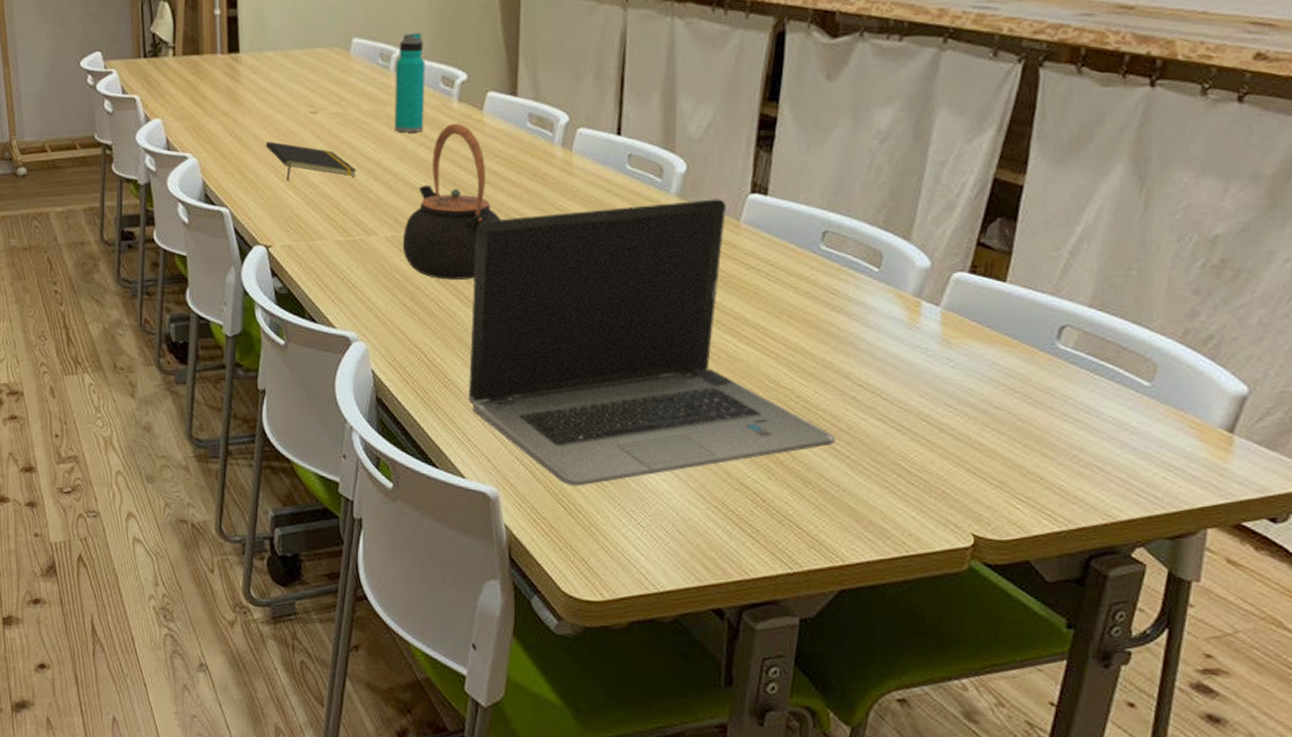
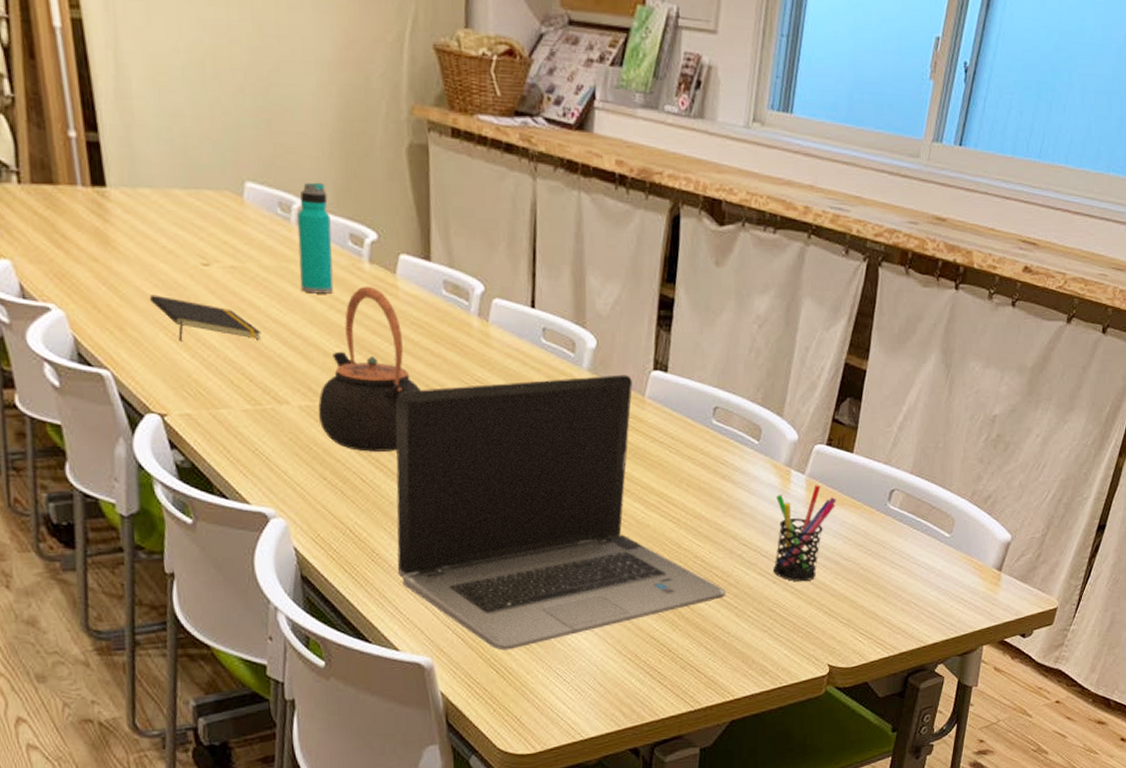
pen holder: none [896,319,983,432] -> present [773,485,836,582]

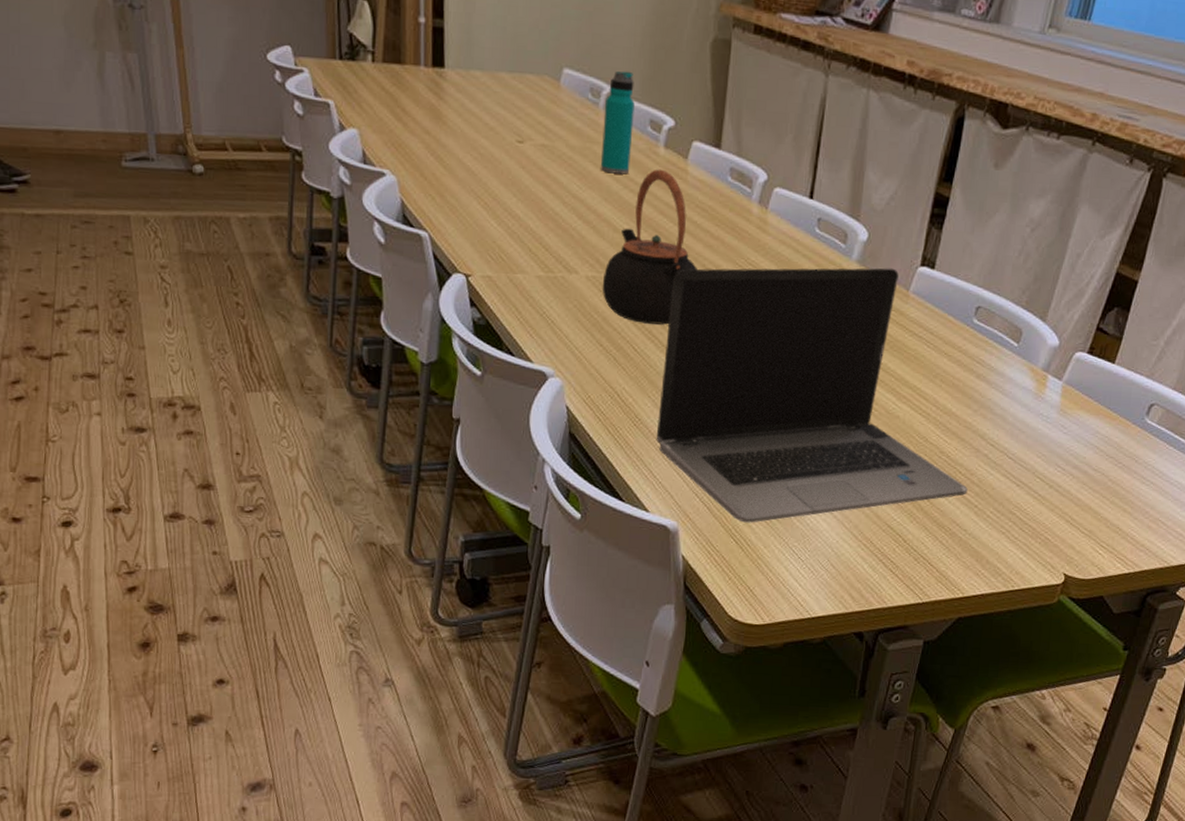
notepad: present [149,295,262,342] -> none [468,166,561,213]
pen holder: present [773,485,836,582] -> none [1018,392,1092,488]

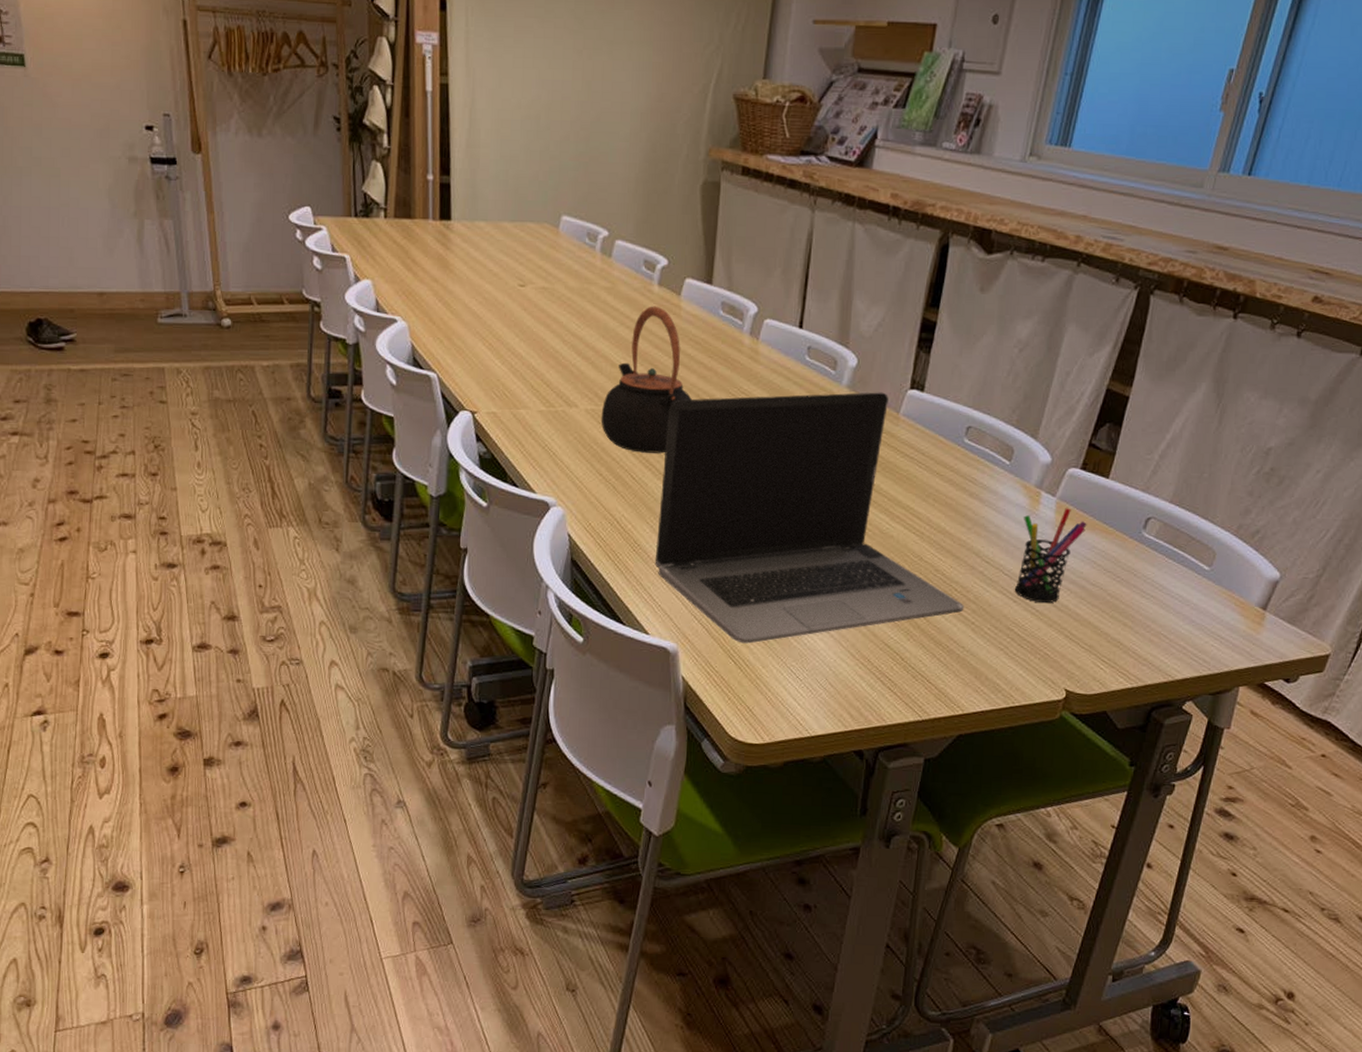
water bottle: present [600,71,635,174] -> none [597,215,629,312]
pen holder: none [1018,392,1092,488] -> present [1014,508,1087,604]

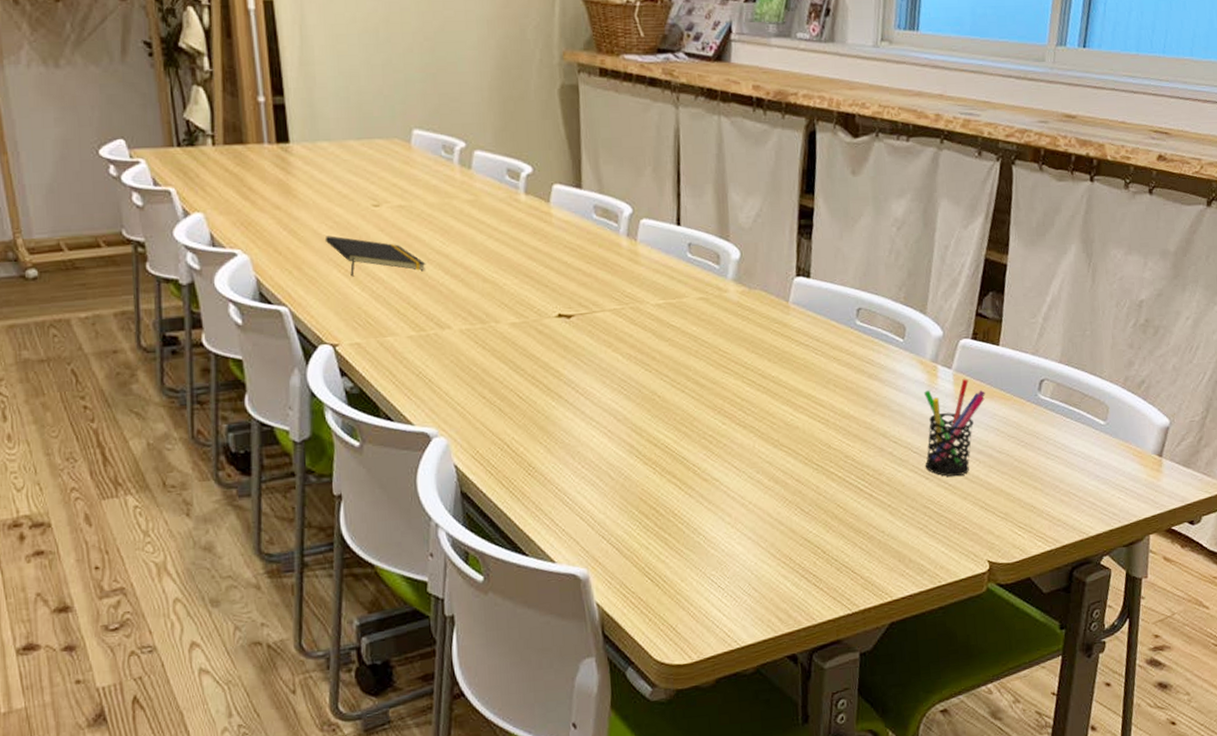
notepad: none [474,310,561,351] -> present [324,235,426,277]
teapot: present [601,306,692,453] -> none [477,215,574,370]
laptop computer: present [654,392,964,644] -> none [550,282,879,559]

